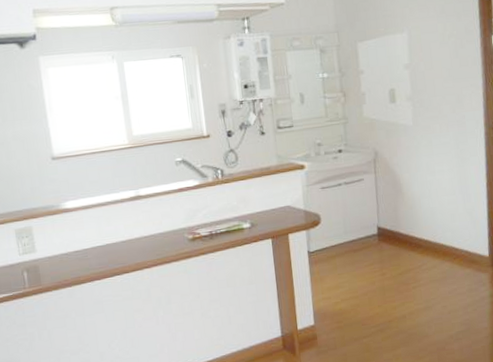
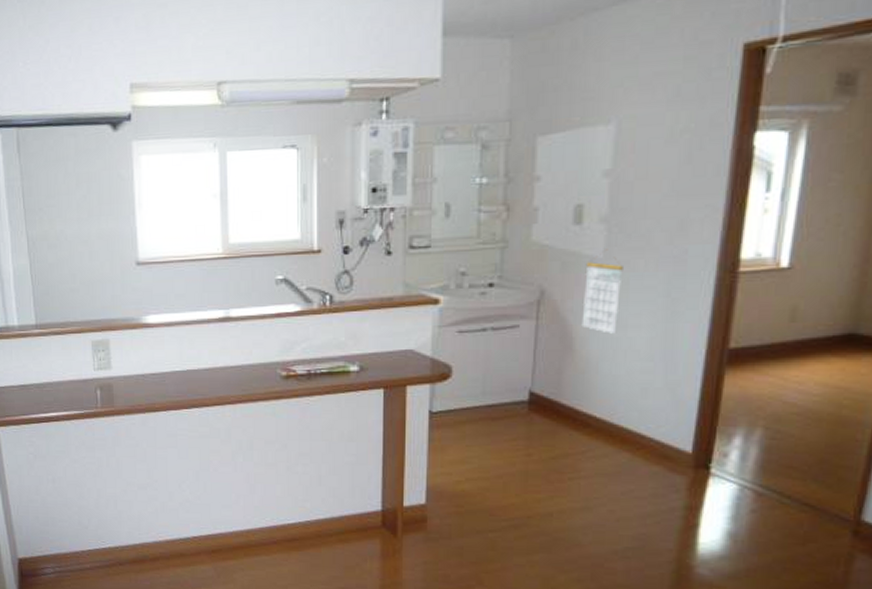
calendar: none [402,119,429,178] -> present [581,249,623,334]

